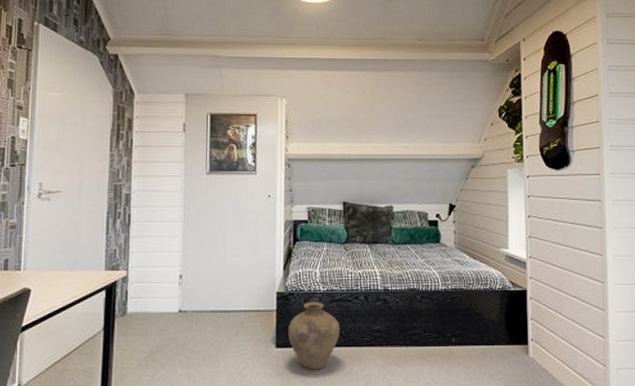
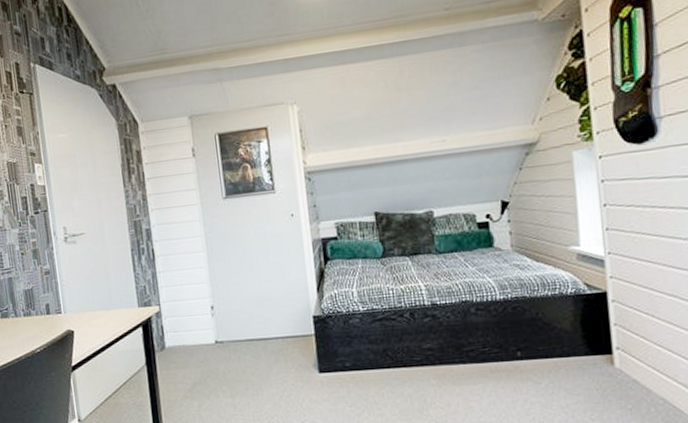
vase: present [288,302,341,370] -> none [330,323,387,394]

